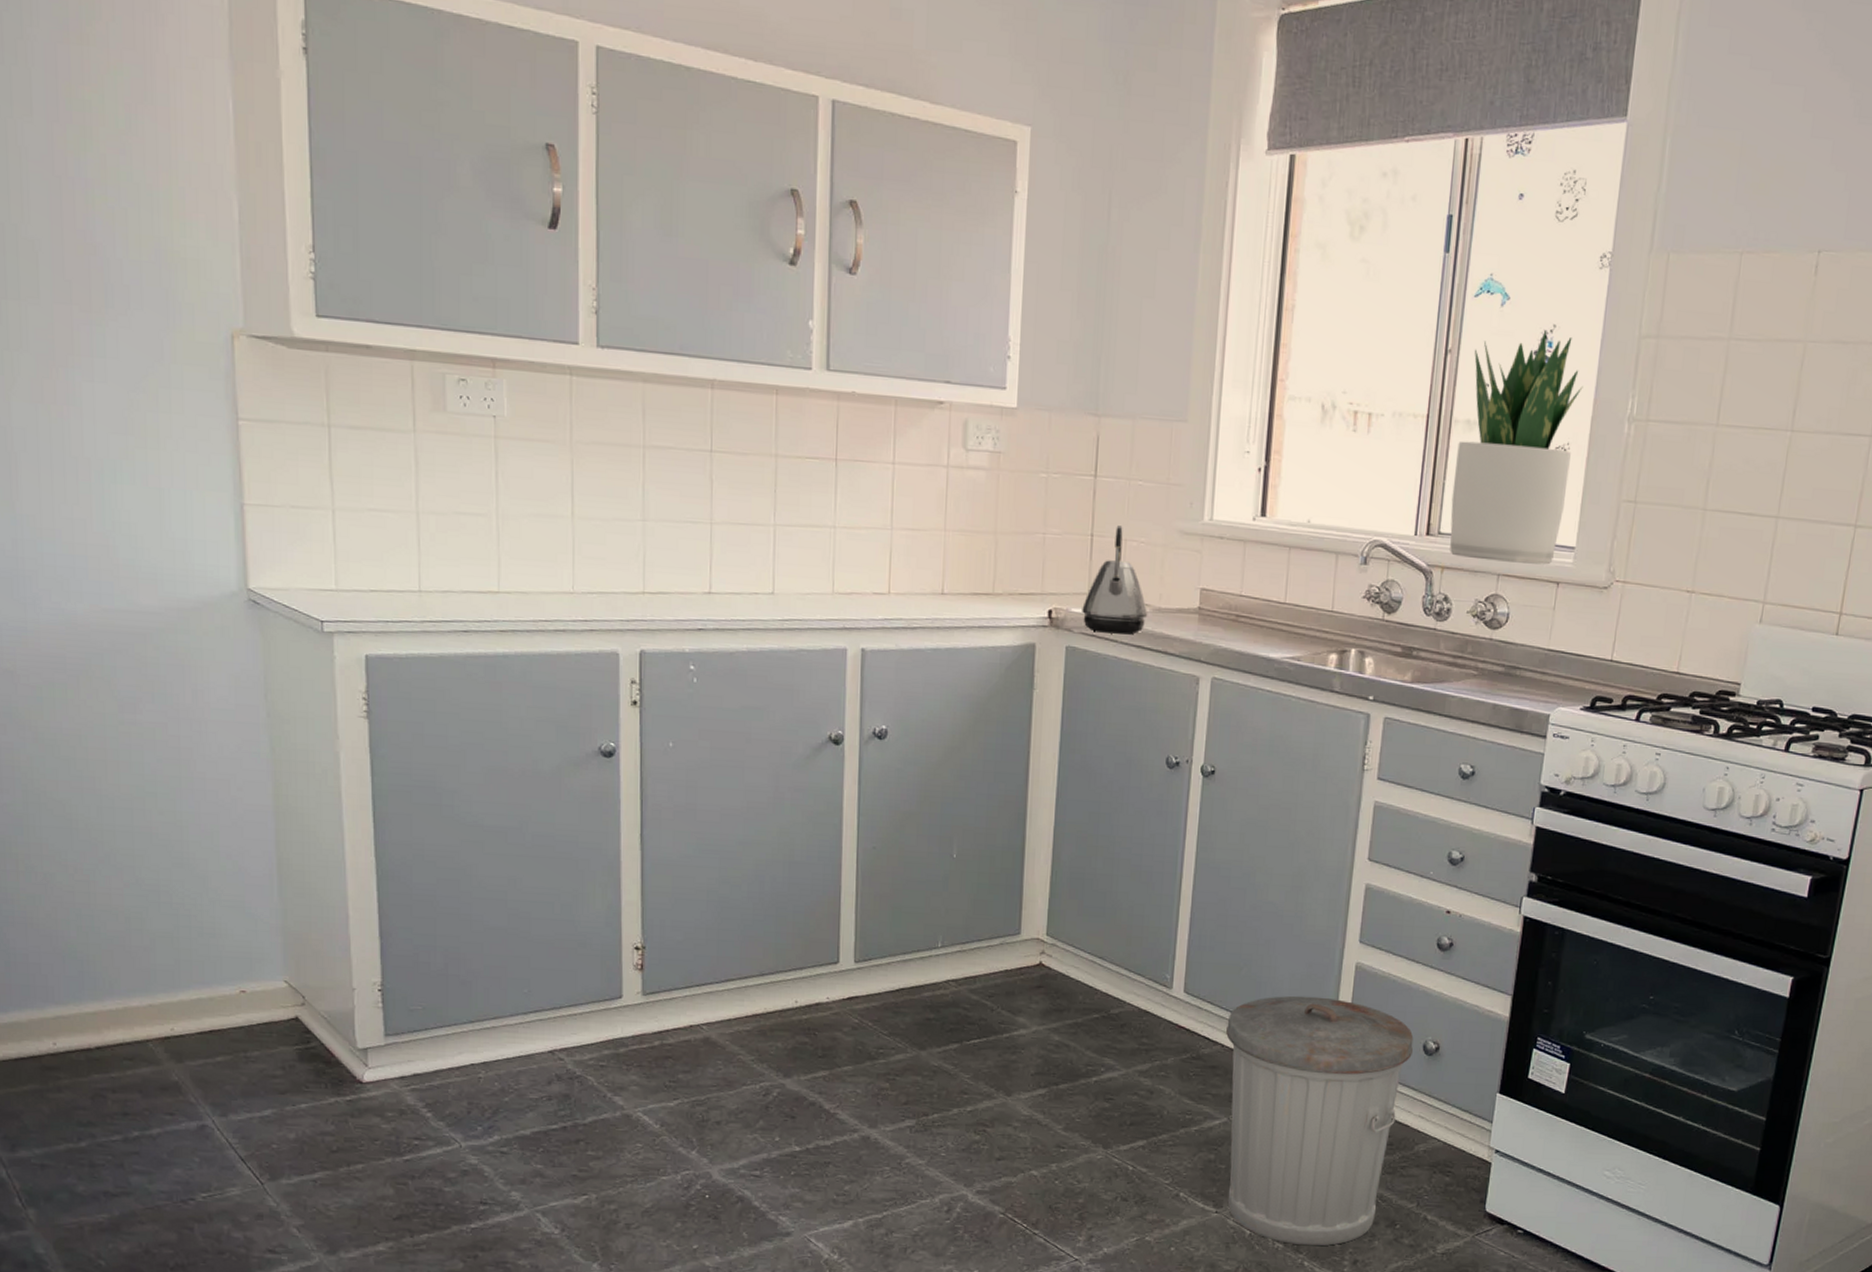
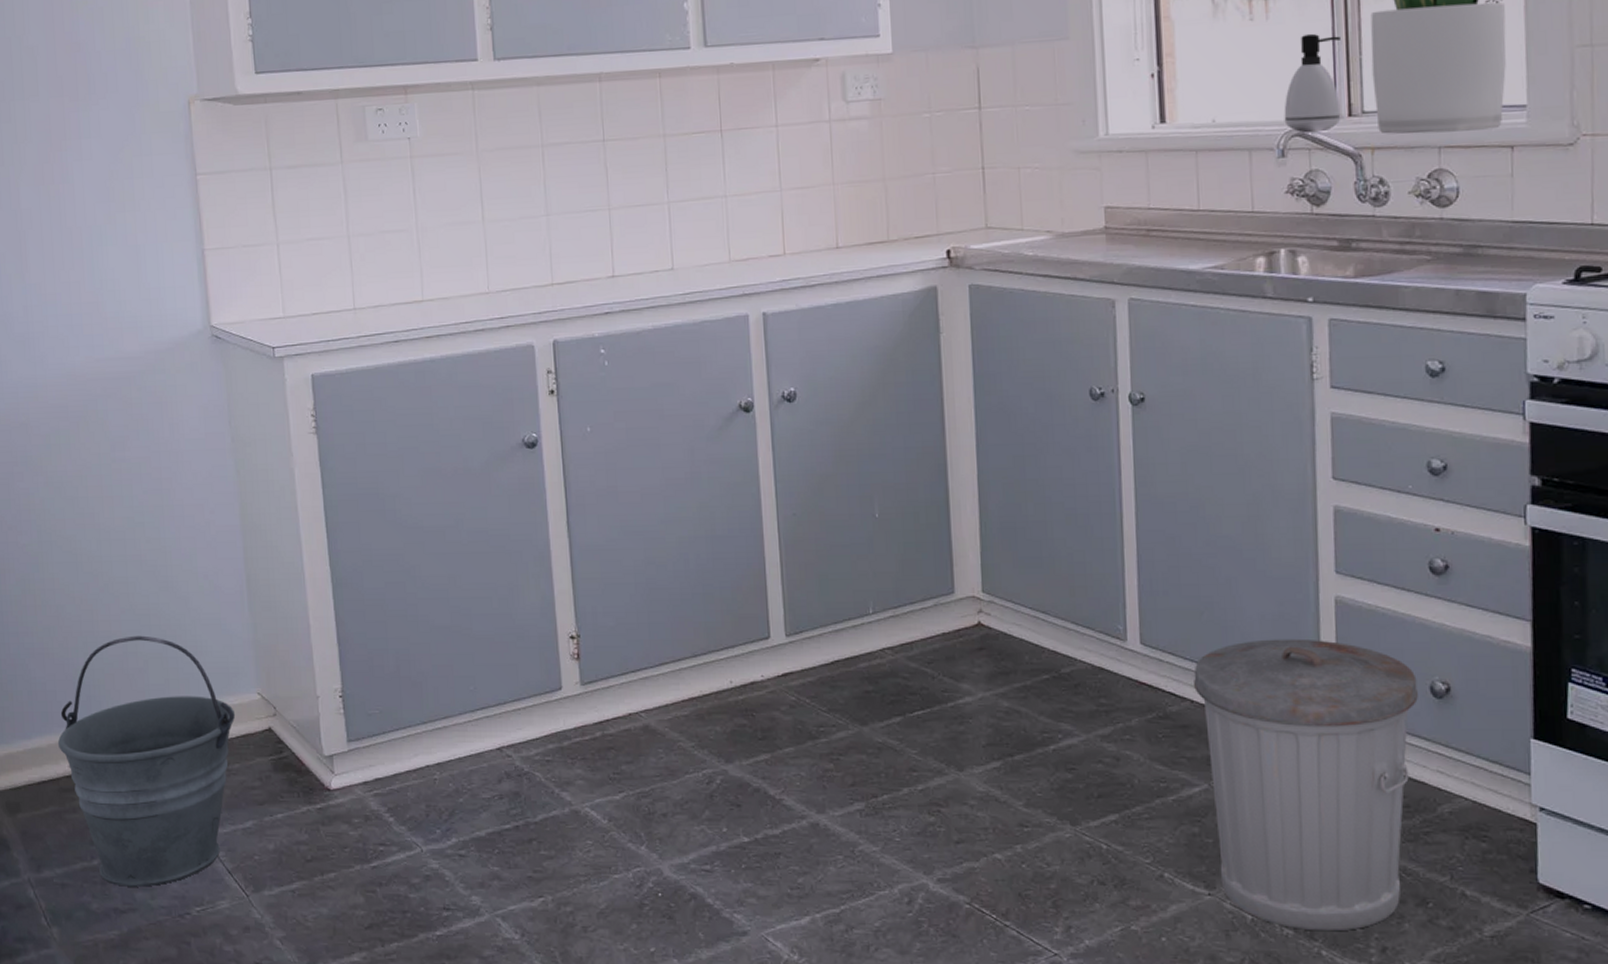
bucket: none [42,911,258,1171] -> present [58,635,236,887]
kettle: present [1082,525,1148,635] -> none [981,154,1052,266]
soap dispenser: none [1370,452,1429,546] -> present [1284,33,1341,134]

